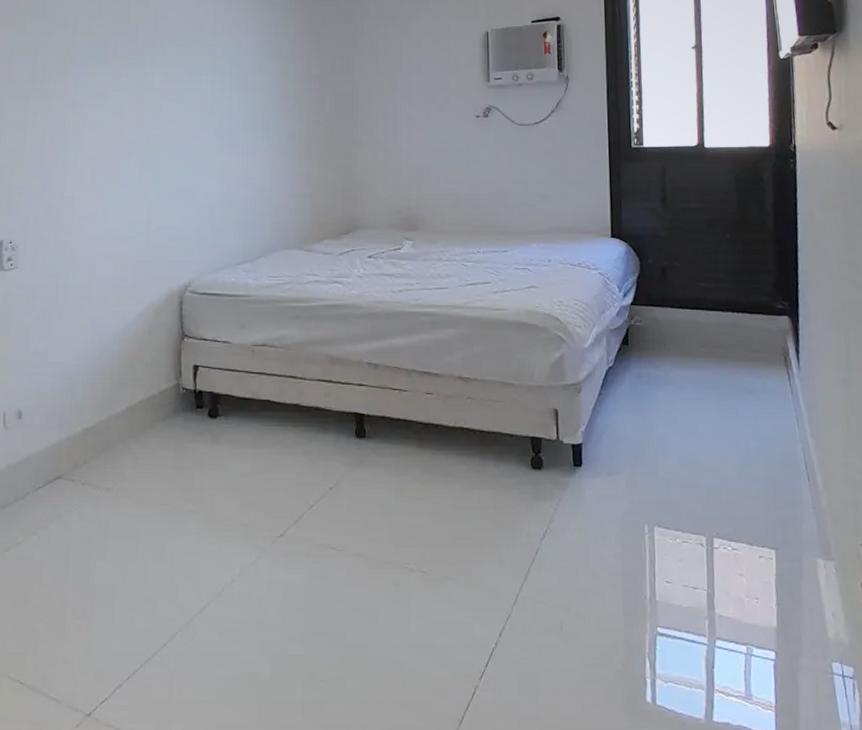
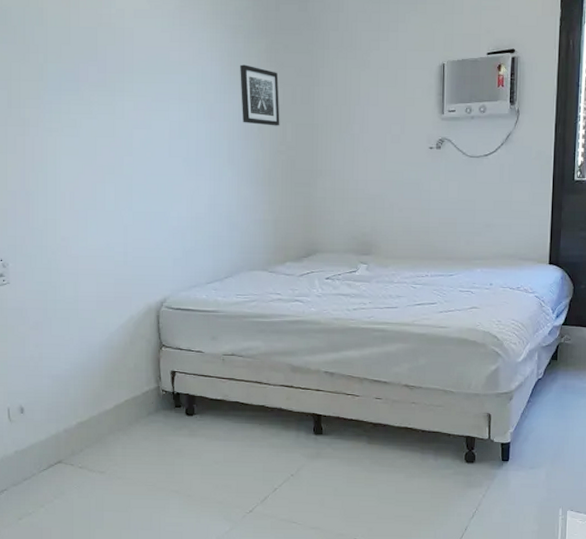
wall art: none [276,35,318,96] -> present [240,64,280,126]

